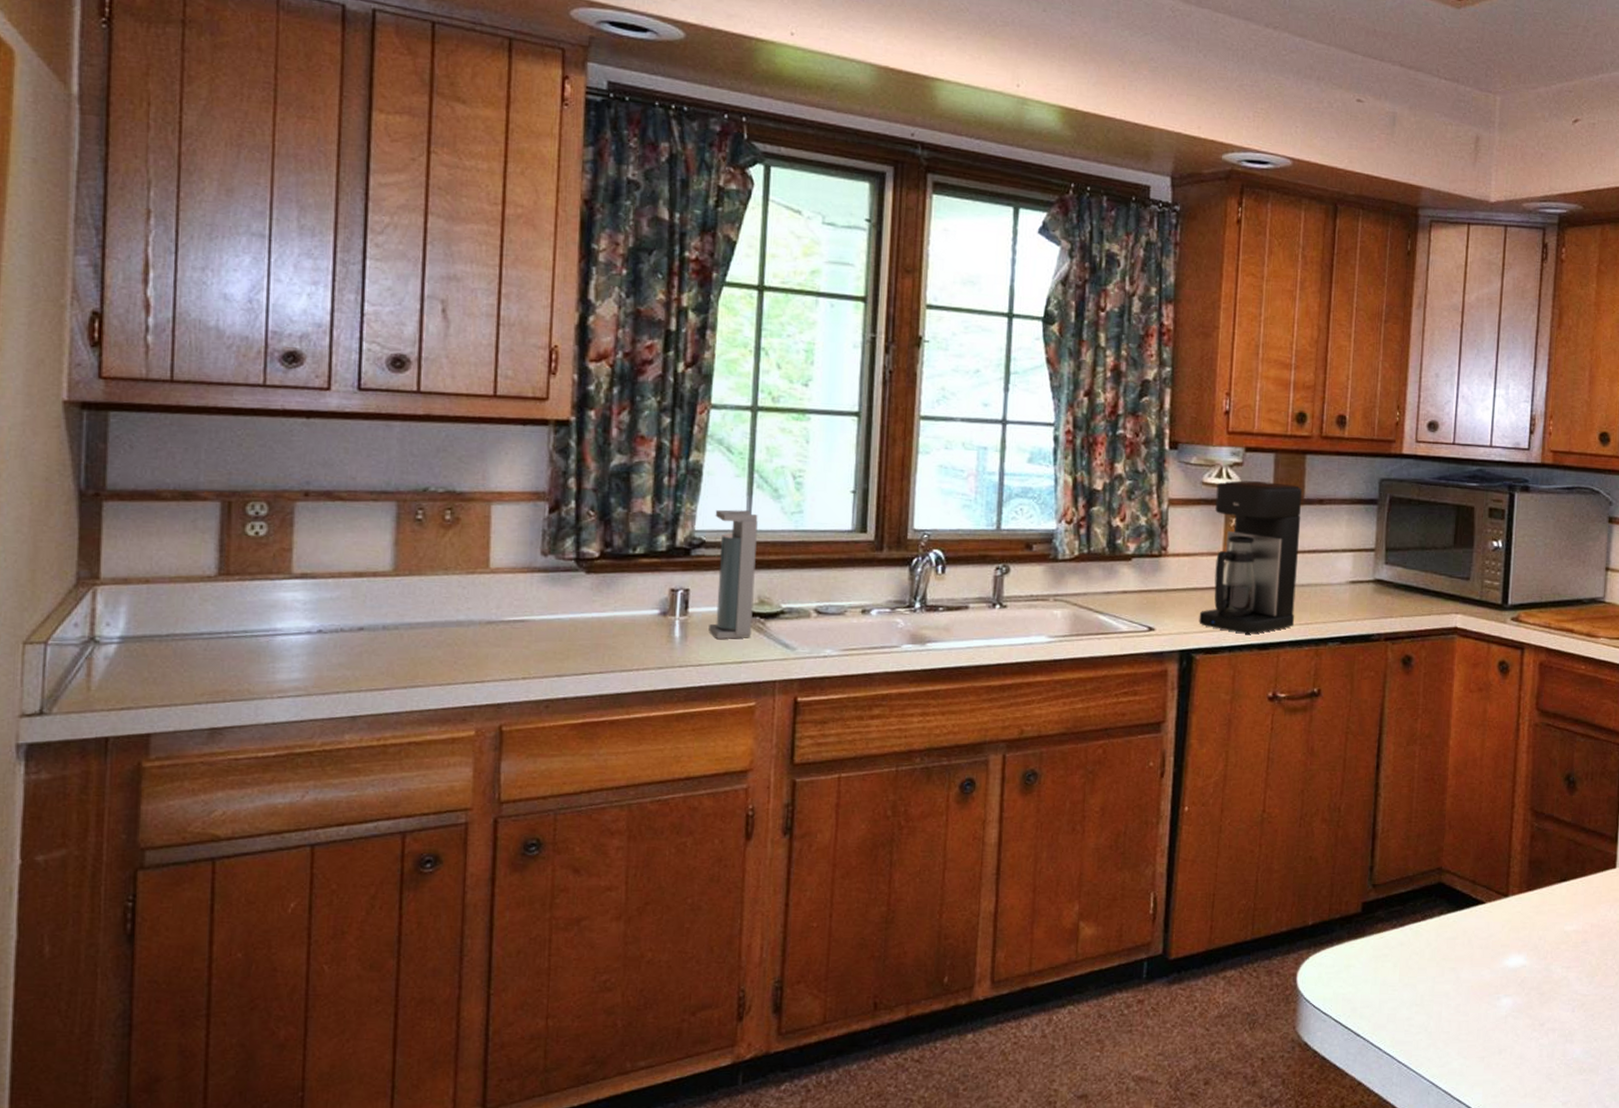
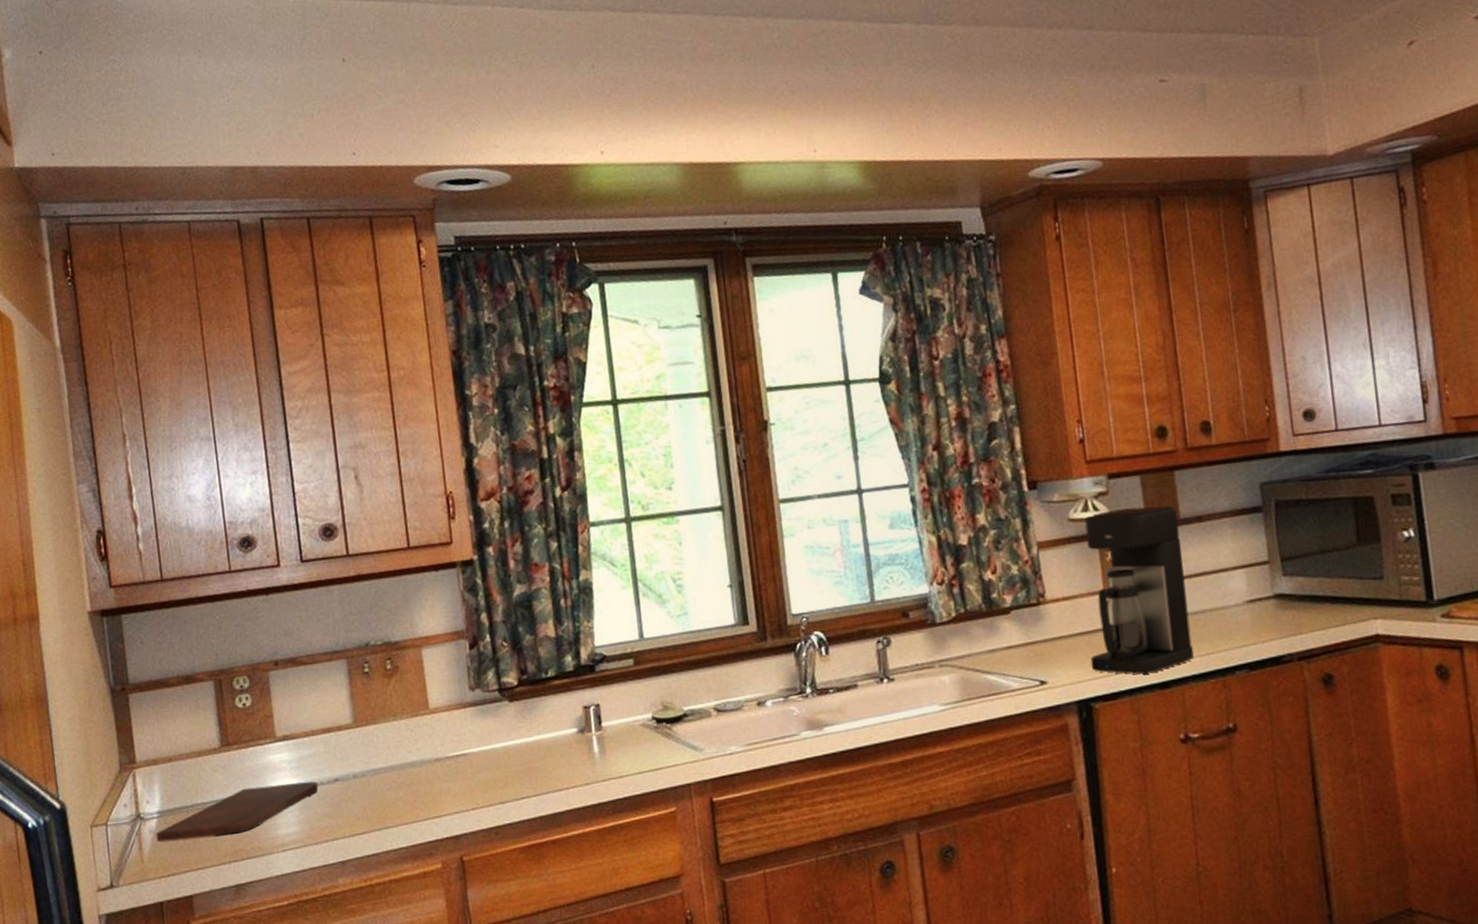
cutting board: none [112,624,337,672] -> present [156,781,319,842]
soap dispenser: present [709,509,758,640] -> none [610,620,662,750]

